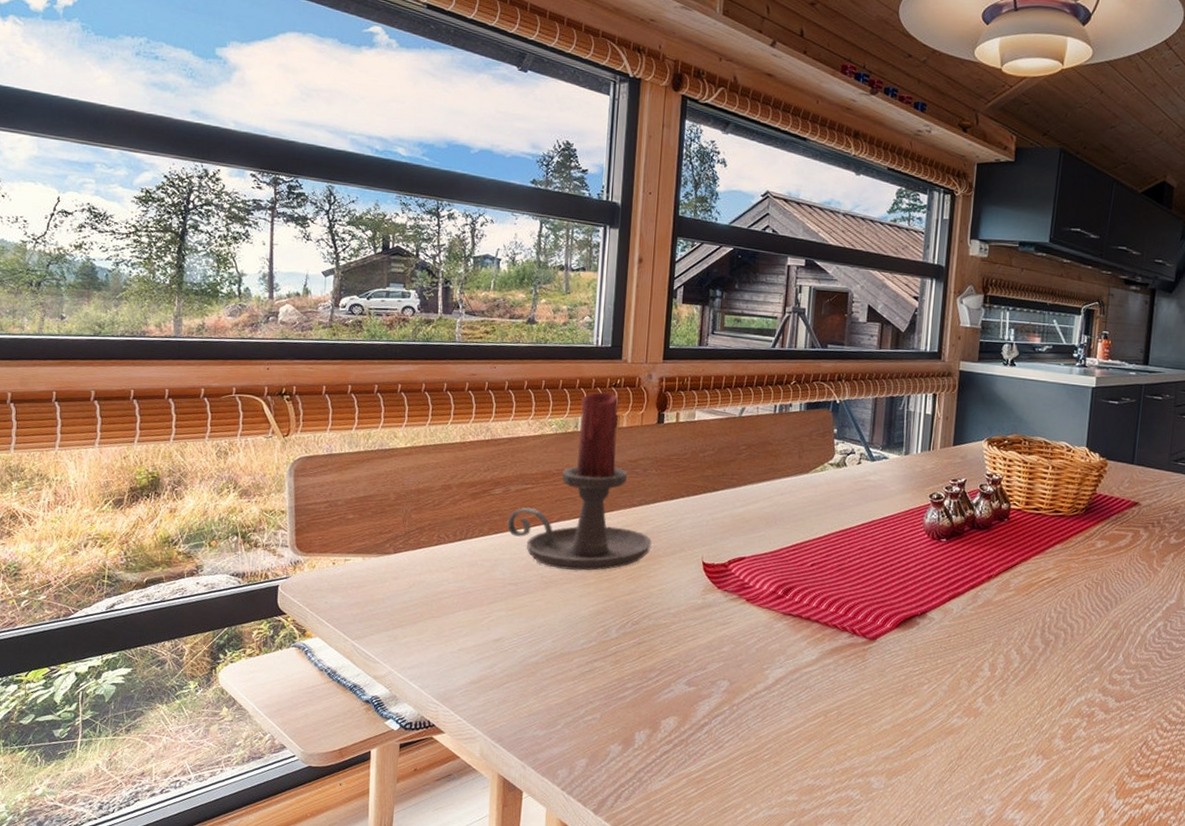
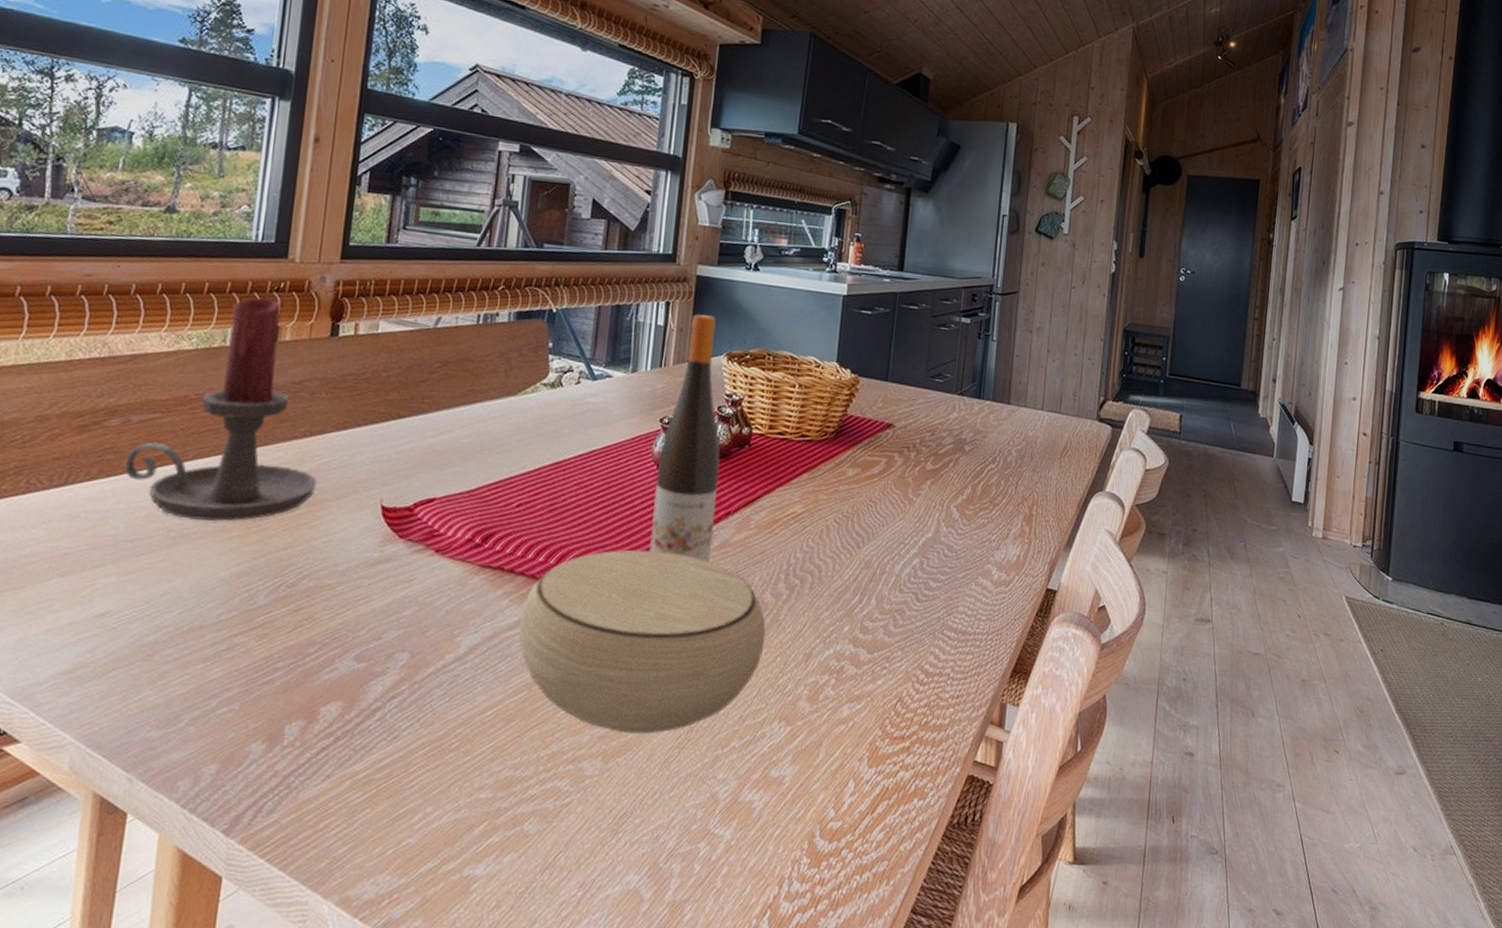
bowl: none [815,604,1025,759] -> present [519,549,766,734]
wine bottle: none [922,404,983,619] -> present [649,314,720,564]

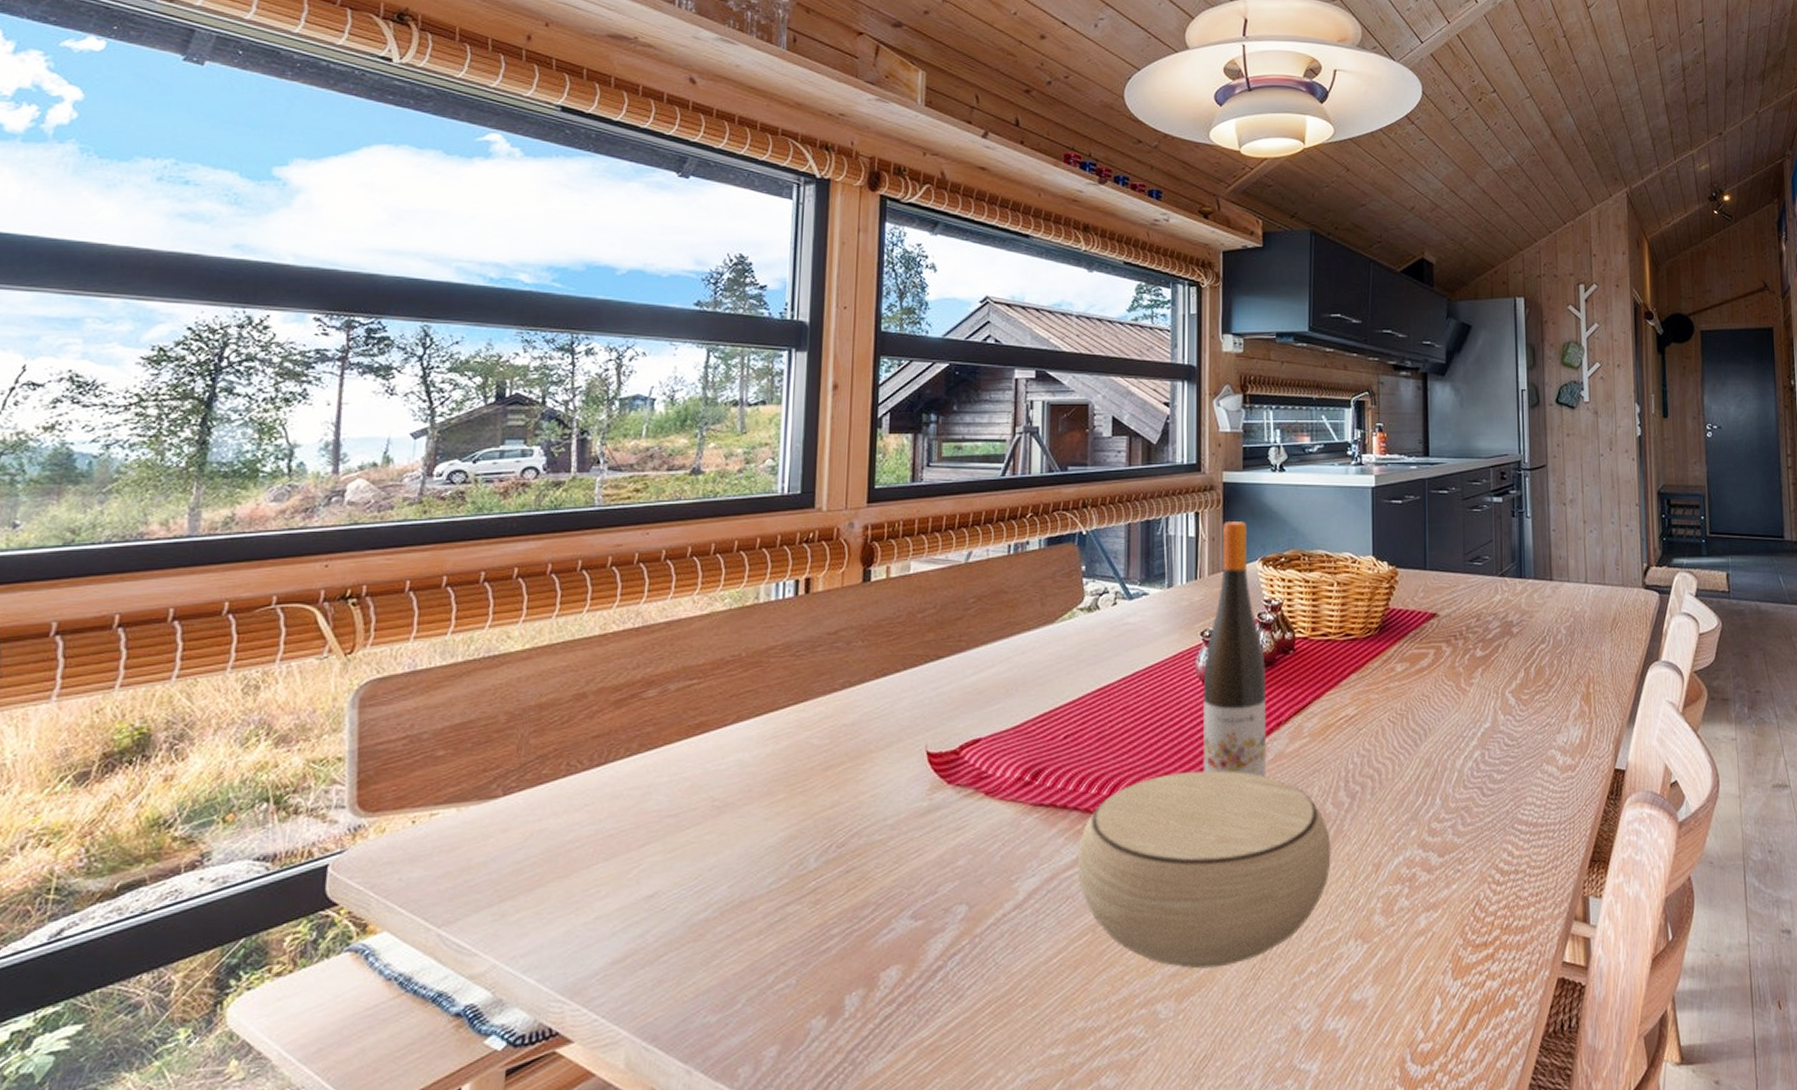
candle holder: present [124,296,317,522] -> none [664,549,860,787]

